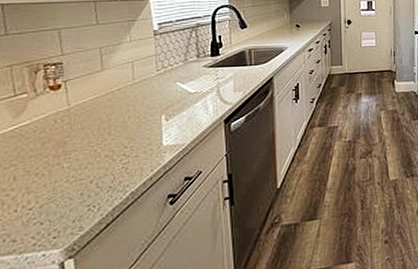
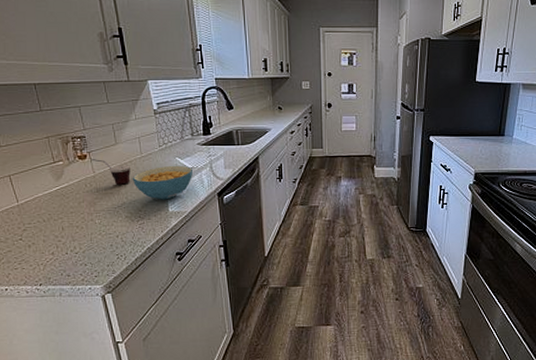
cup: none [67,89,118,118] -> present [92,159,130,185]
cereal bowl: none [118,90,196,133] -> present [132,165,192,200]

